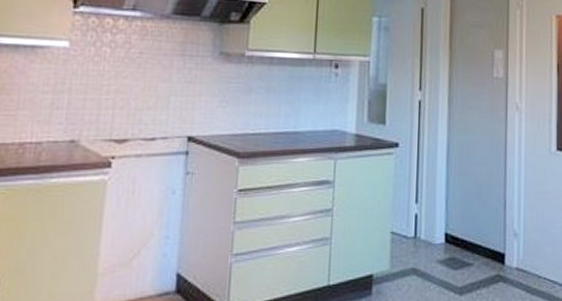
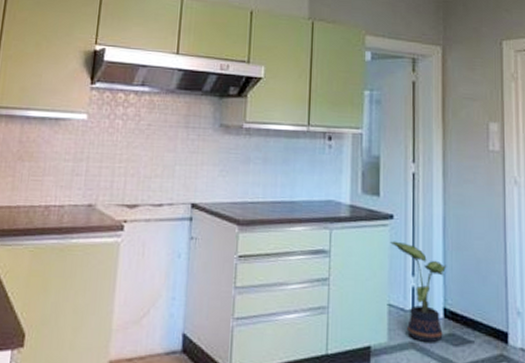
potted plant: none [394,169,450,268] -> present [389,241,447,343]

